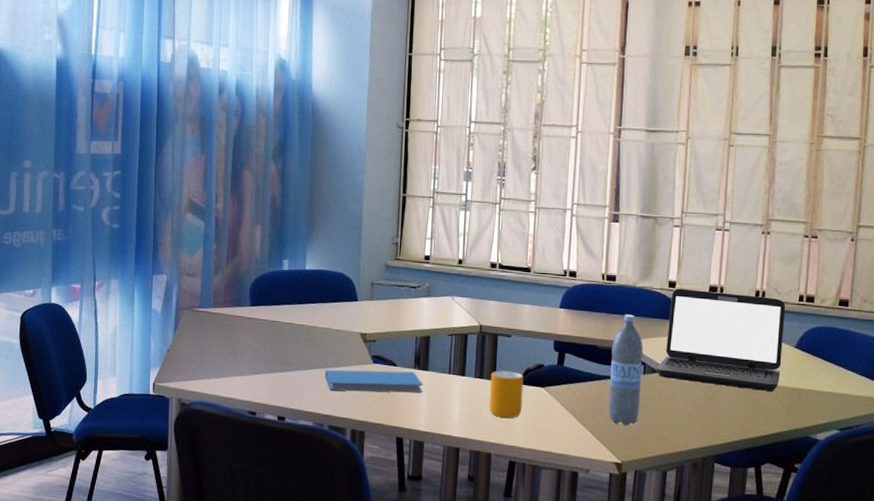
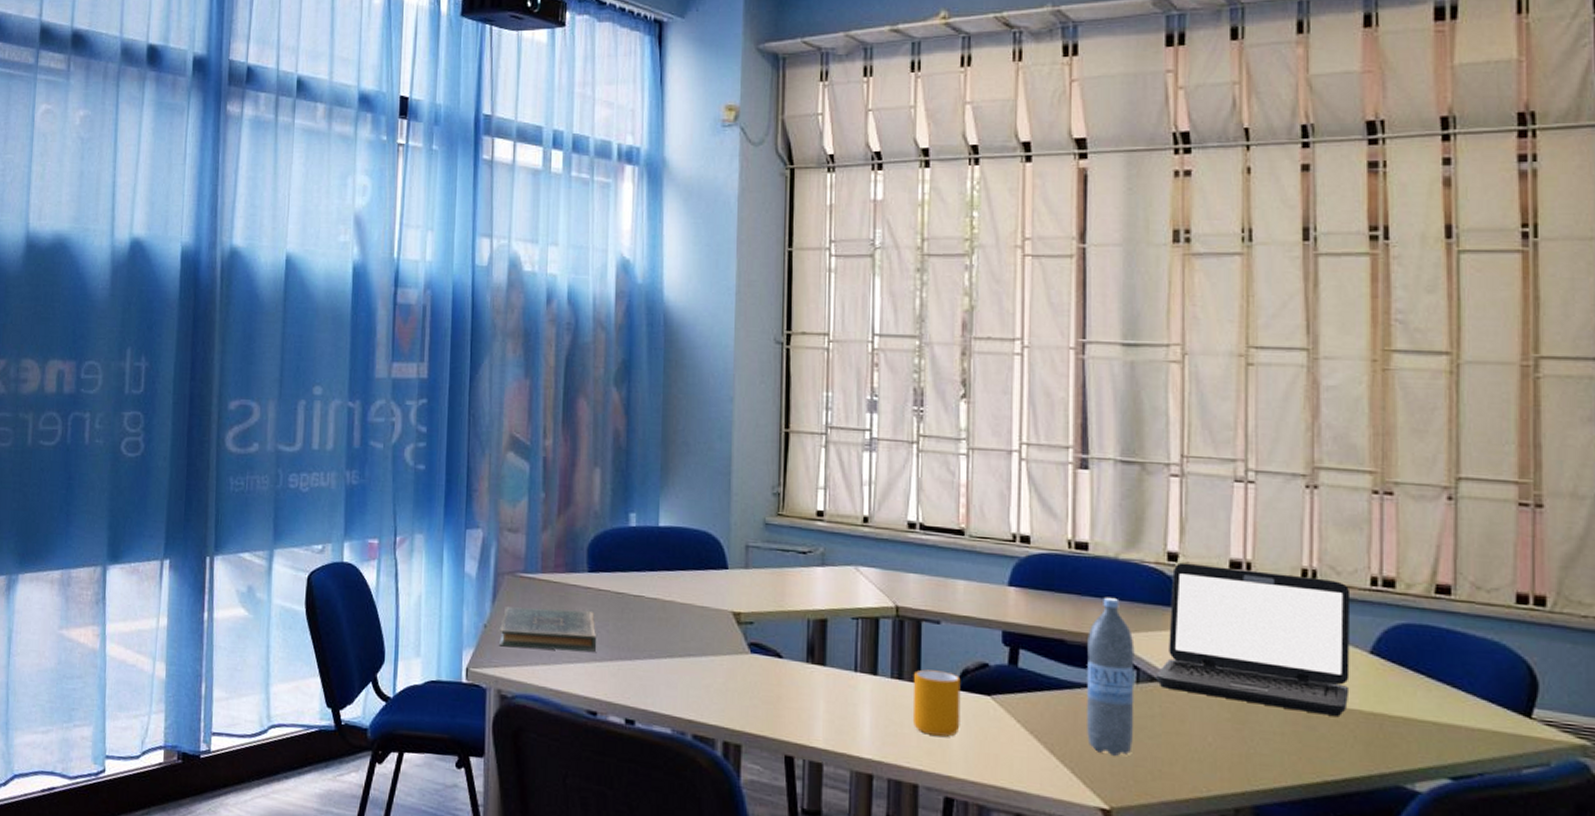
book: none [180,334,256,367] -> present [499,606,596,652]
book: present [324,369,423,393] -> none [686,659,819,695]

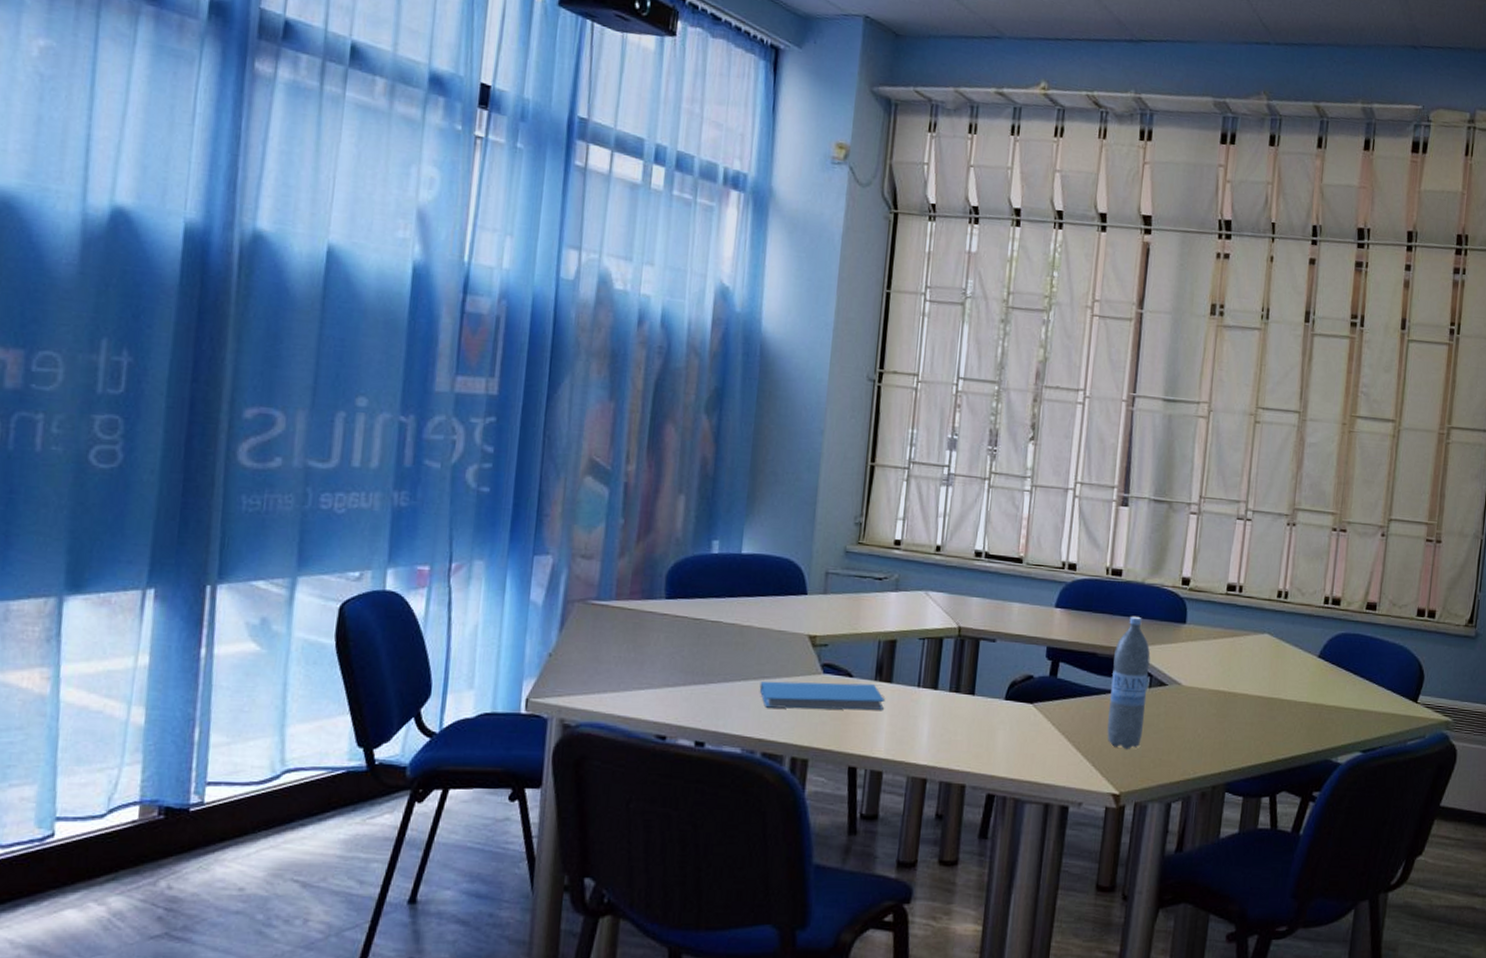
book: present [499,606,596,652] -> none [565,635,671,678]
book: none [686,659,819,695] -> present [759,681,885,710]
mug: present [912,669,961,737] -> none [965,683,1009,741]
laptop: present [1155,562,1351,716] -> none [1163,586,1310,708]

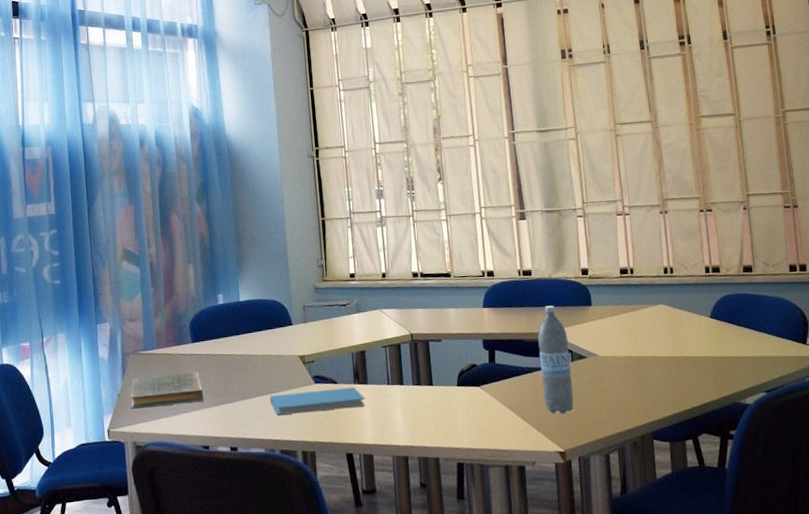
book: none [565,635,671,678] -> present [130,372,203,409]

